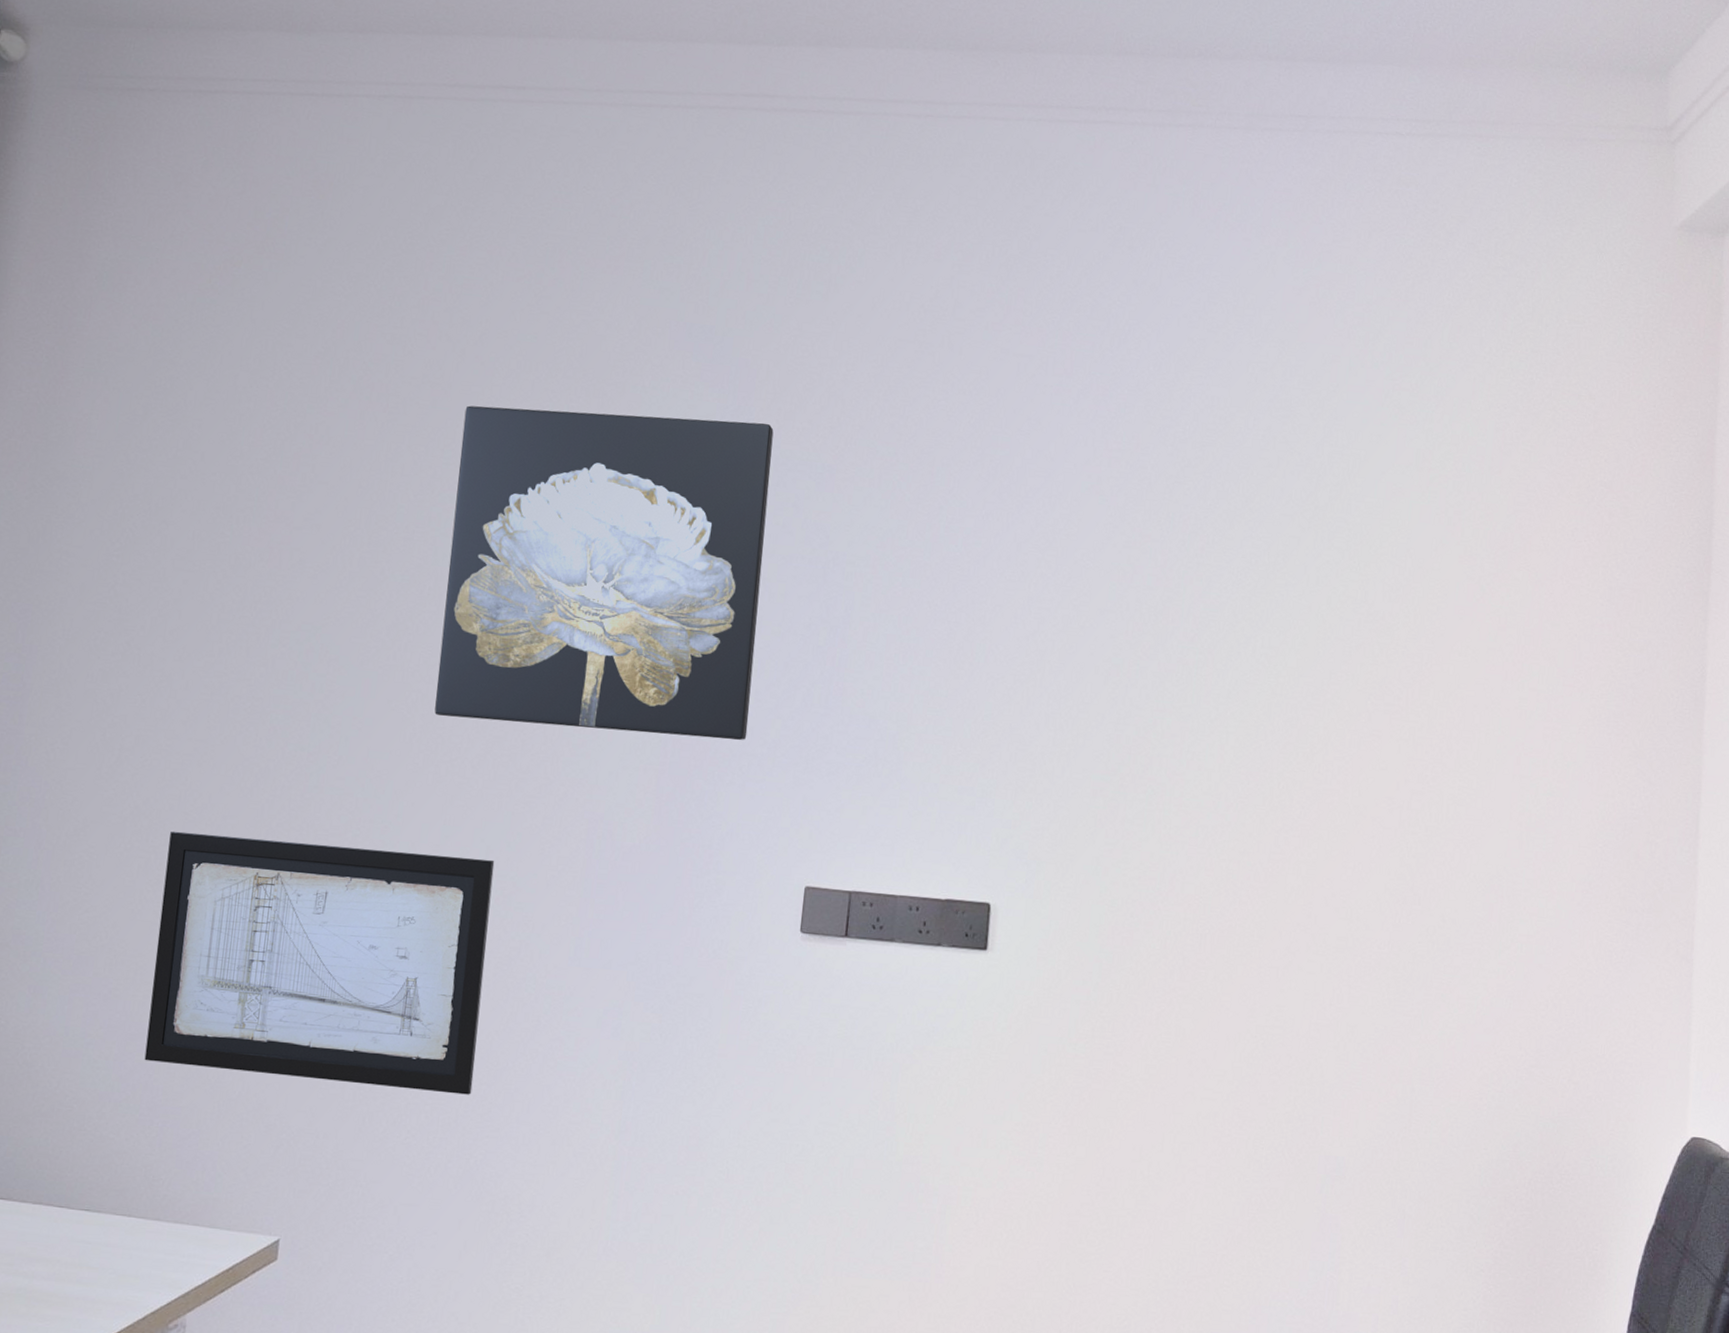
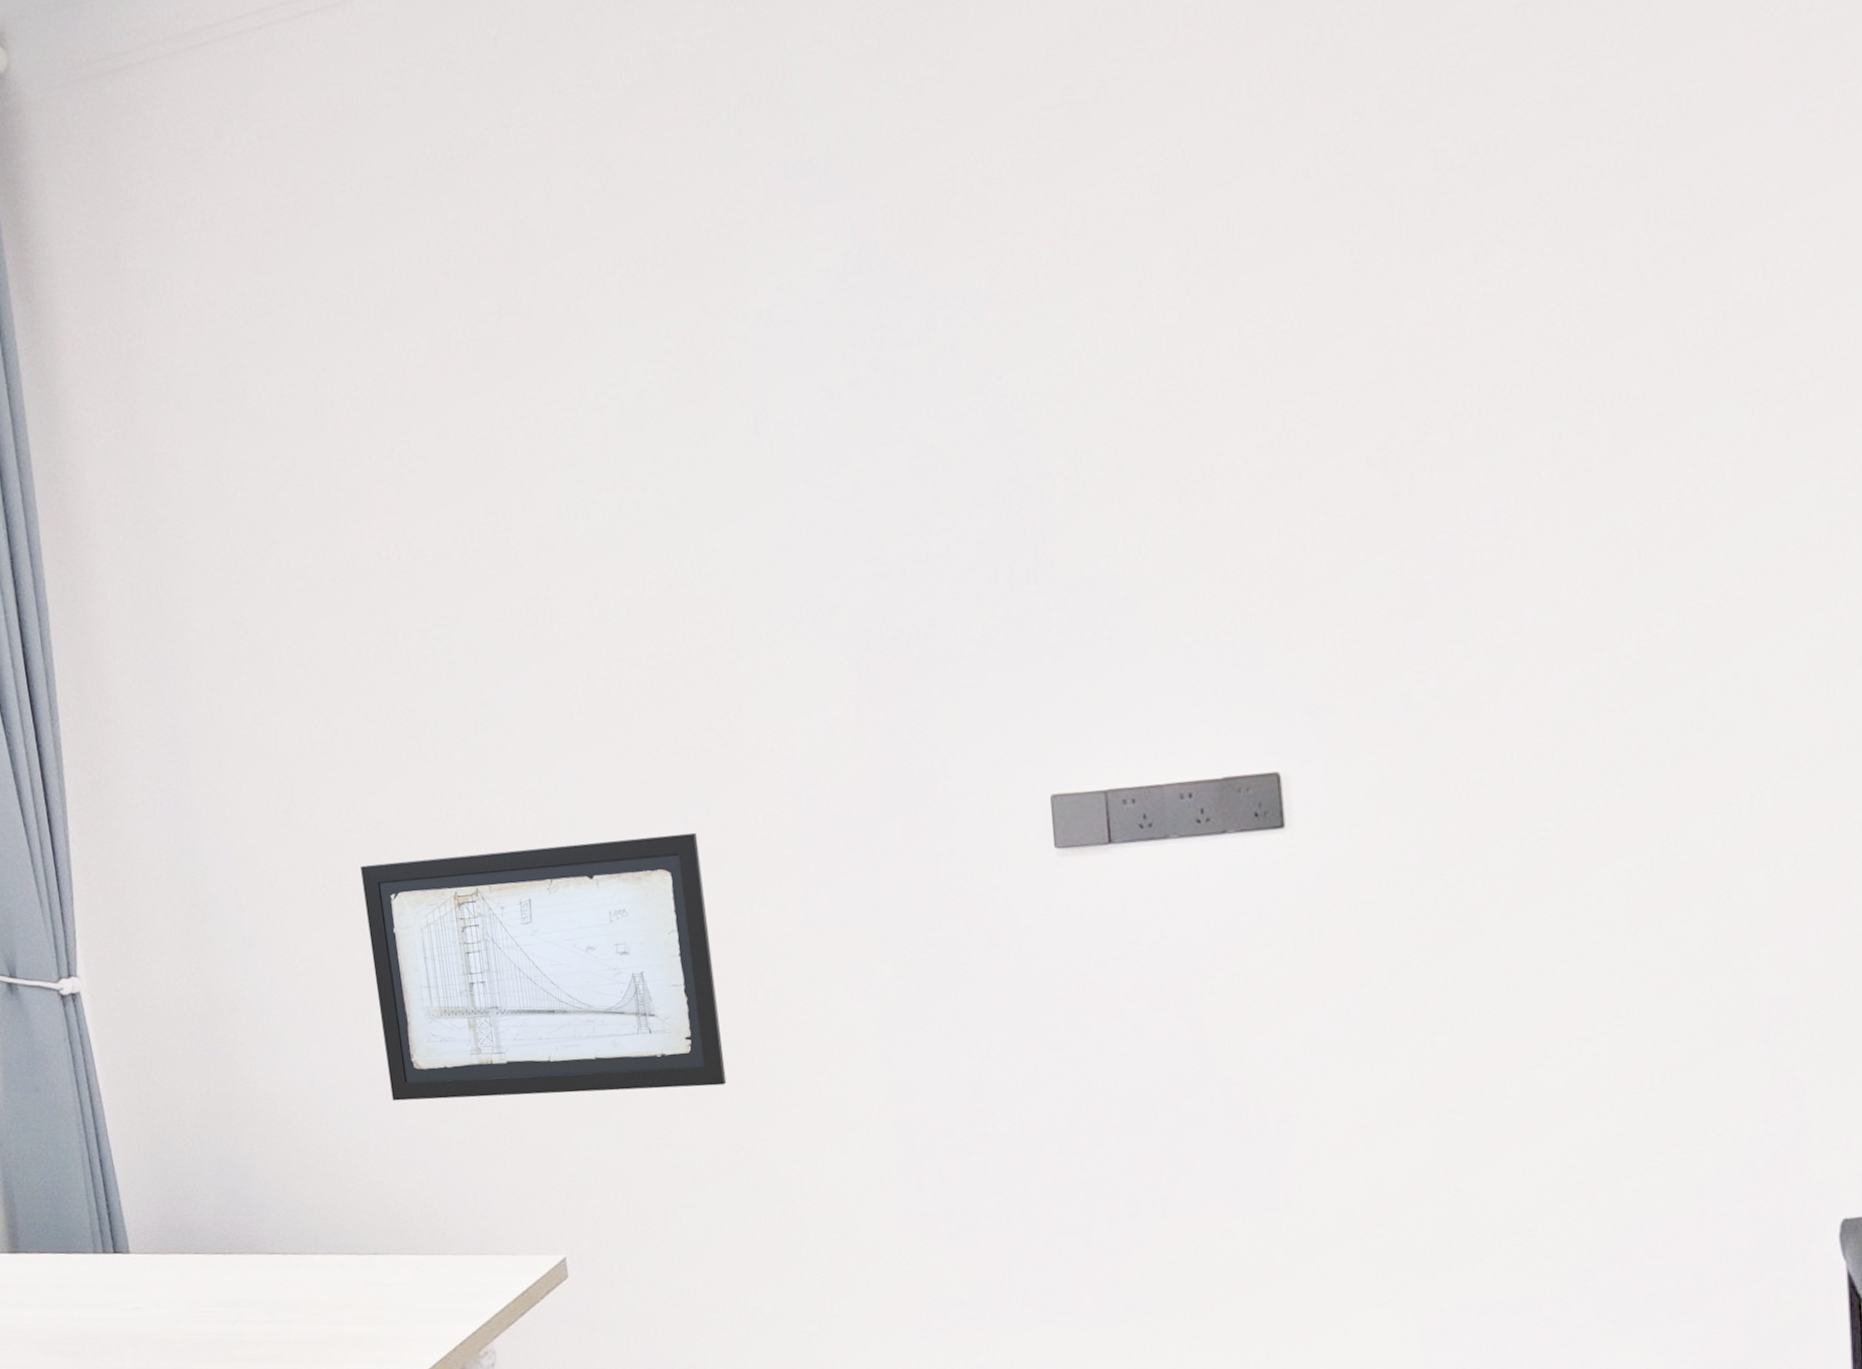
wall art: present [434,405,774,741] -> none [553,258,949,687]

